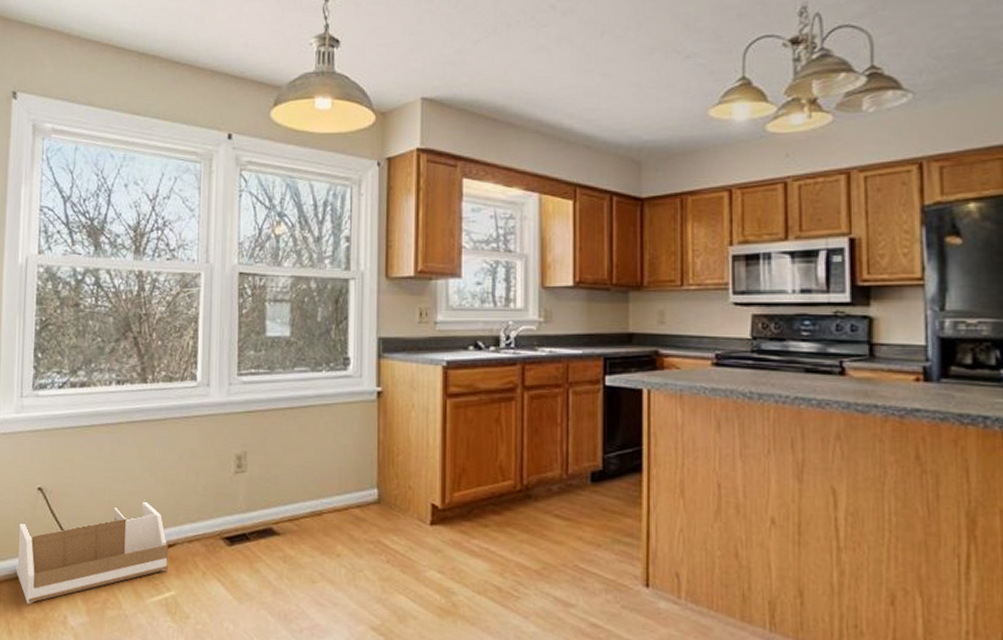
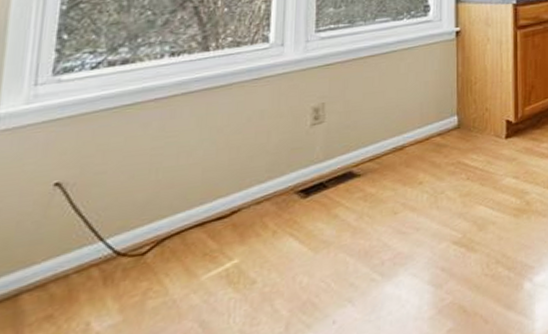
storage bin: present [15,499,168,604] -> none [13,170,231,322]

